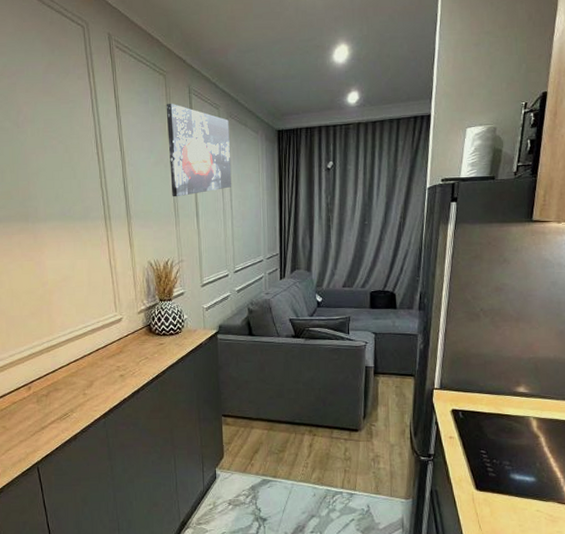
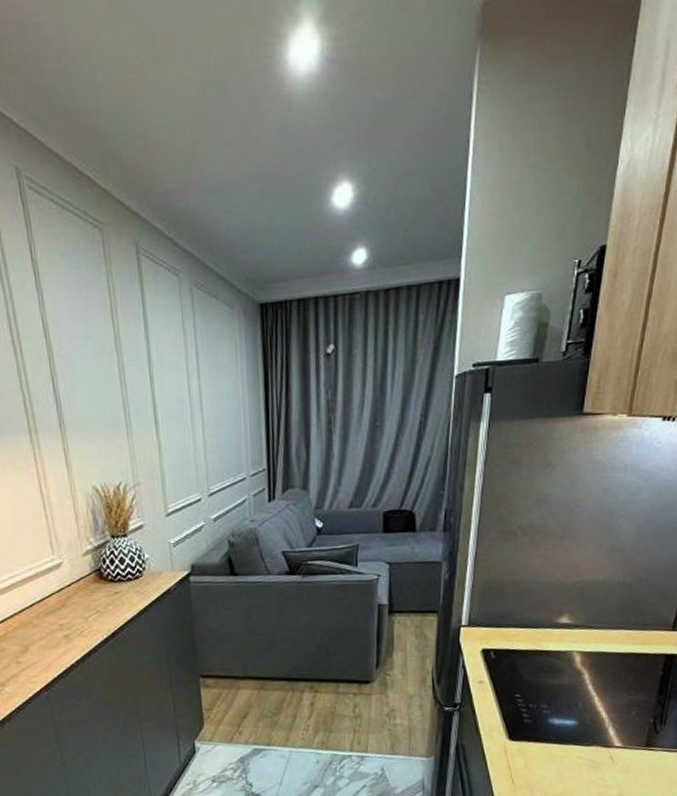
wall art: present [166,103,232,197] -> none [105,268,201,399]

